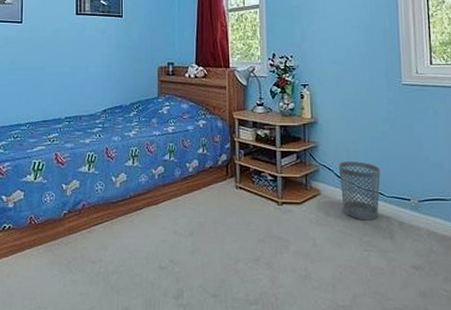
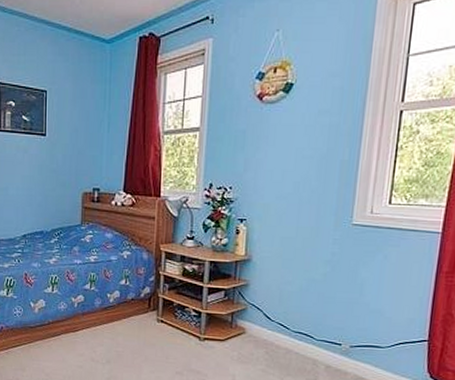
wastebasket: present [338,161,381,220] -> none [267,302,315,362]

